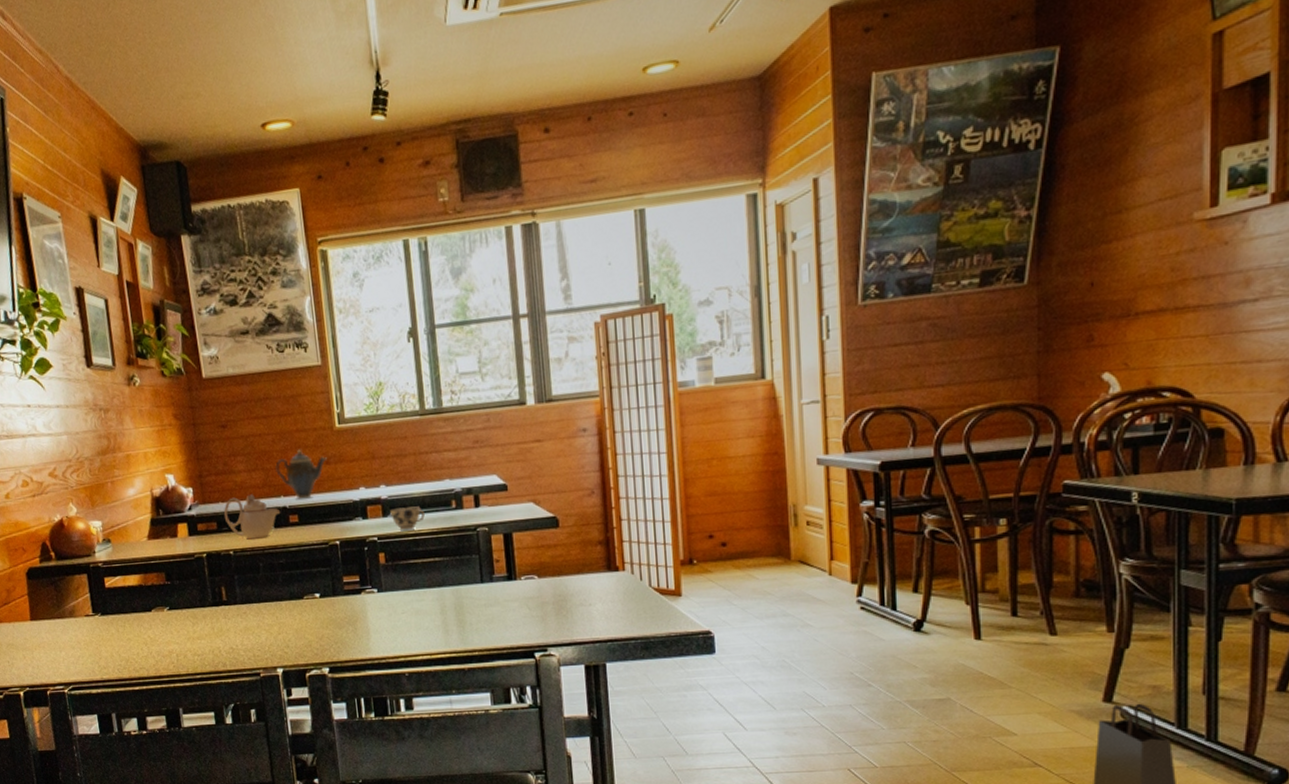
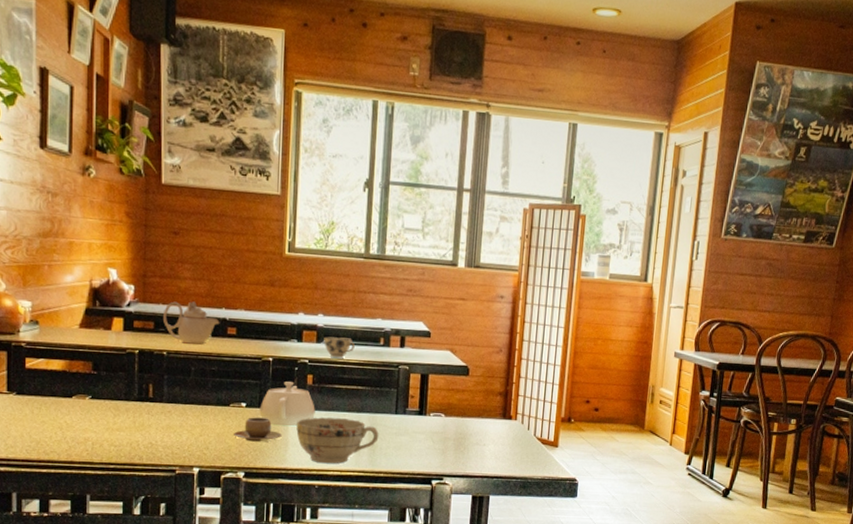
teapot: present [275,449,327,501] -> none [221,268,272,316]
teacup: none [312,606,362,634] -> present [234,417,282,442]
teapot: none [334,564,394,614] -> present [259,382,315,427]
teacup: none [375,595,467,648] -> present [296,417,379,464]

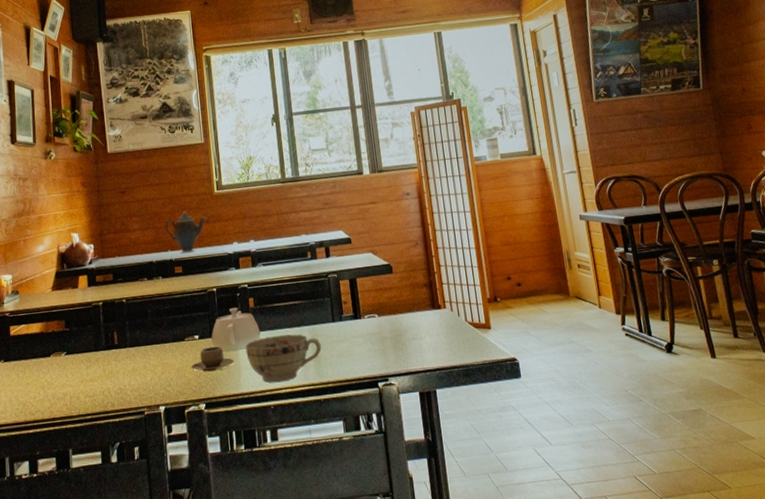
teapot: present [162,301,220,345] -> none [119,249,168,289]
teapot: none [221,268,272,316] -> present [164,210,207,254]
teacup: present [324,336,355,358] -> none [258,257,286,278]

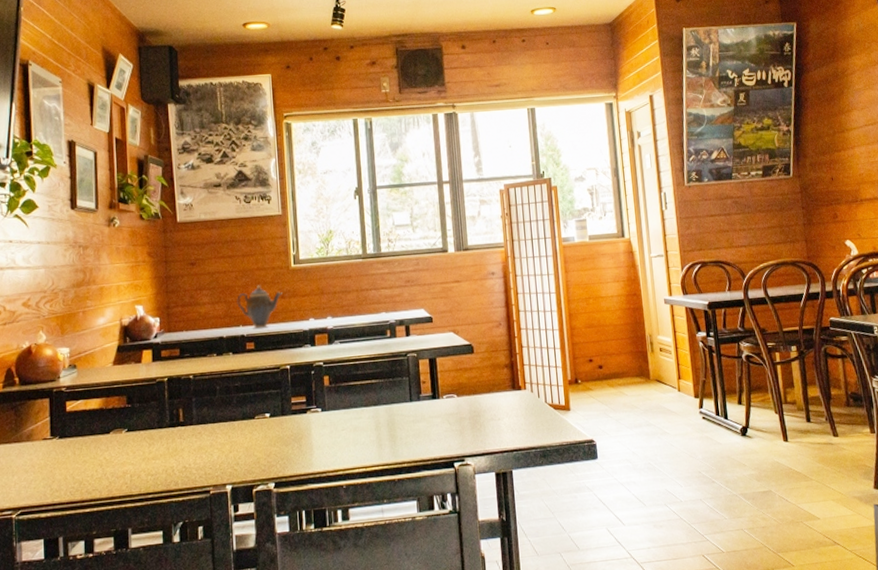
teacup: present [191,346,234,372] -> none [261,425,306,451]
teapot: present [211,308,261,353] -> none [282,386,335,431]
teacup: present [245,334,322,383] -> none [318,413,398,462]

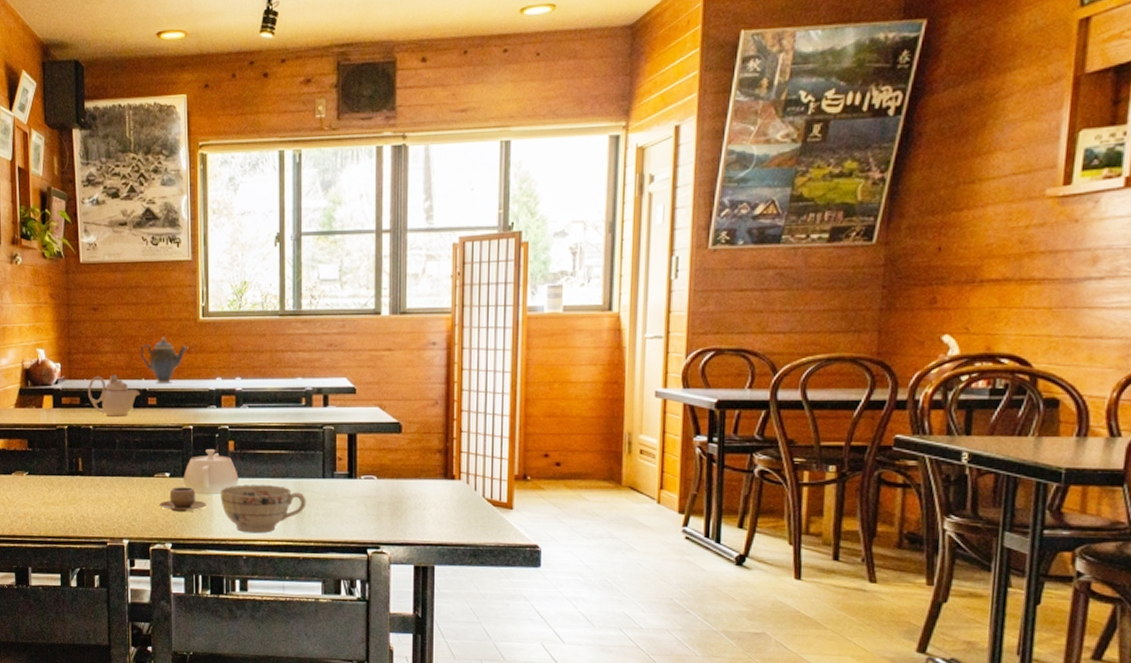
teapot: none [186,324,239,366] -> present [87,374,141,418]
teacup: none [261,425,306,451] -> present [159,487,207,512]
teapot: none [282,386,335,431] -> present [183,449,239,495]
teacup: none [318,413,398,462] -> present [220,484,306,533]

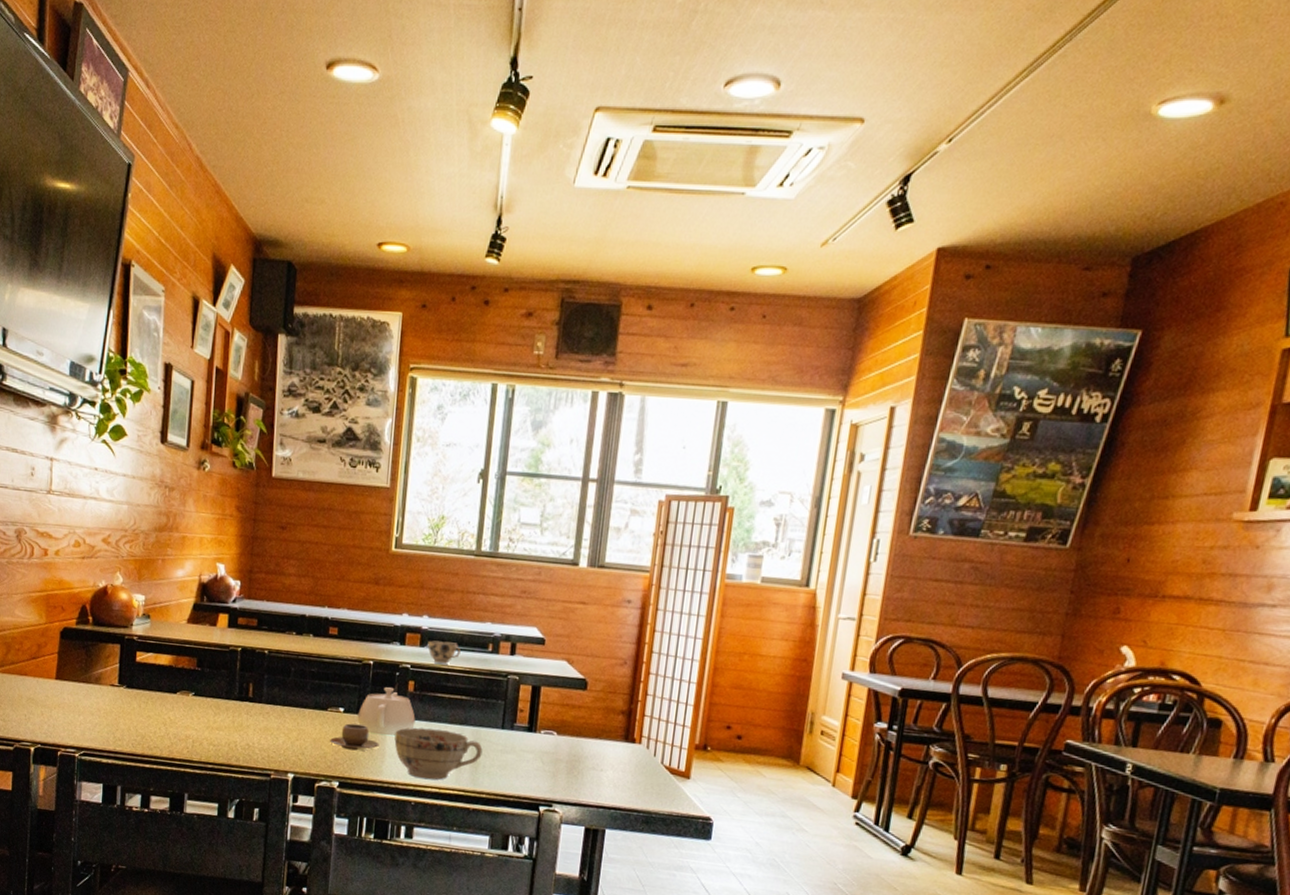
teapot: present [87,374,141,418] -> none [266,598,322,645]
teapot: present [140,336,188,385] -> none [325,564,377,616]
teacup: none [243,400,275,421] -> present [427,640,461,664]

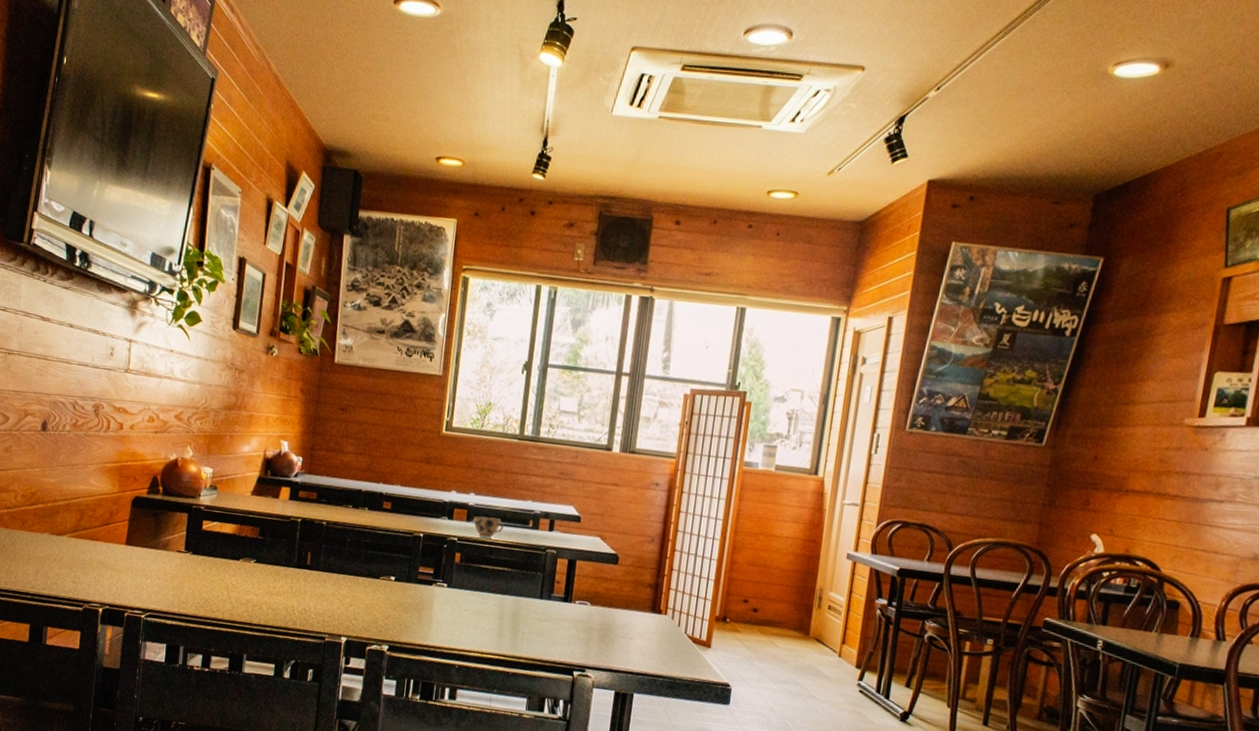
teacup: present [330,723,379,751] -> none [381,591,427,617]
teapot: present [357,687,416,736] -> none [407,558,461,604]
teacup: present [394,727,483,780] -> none [441,595,522,645]

